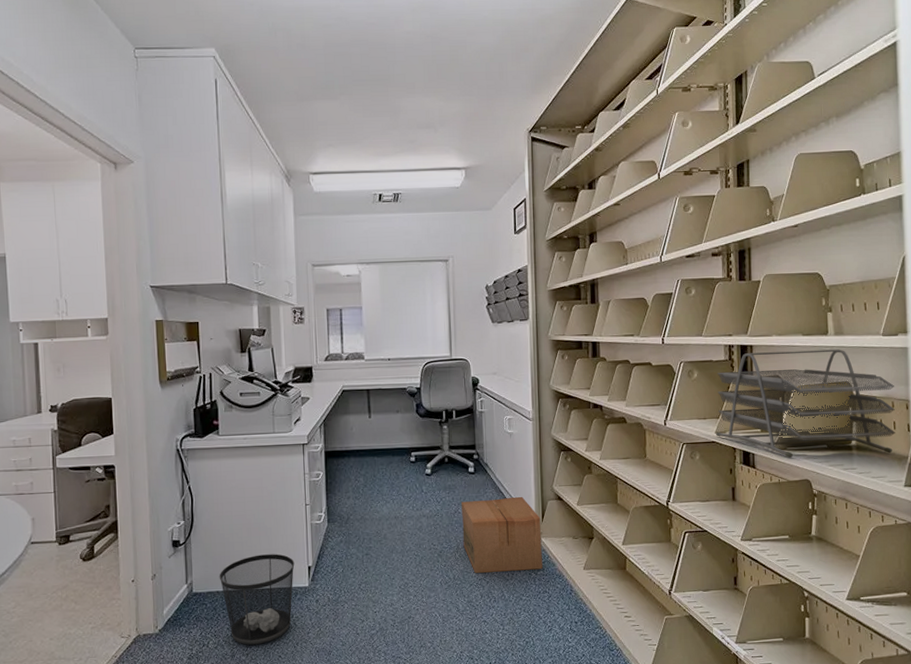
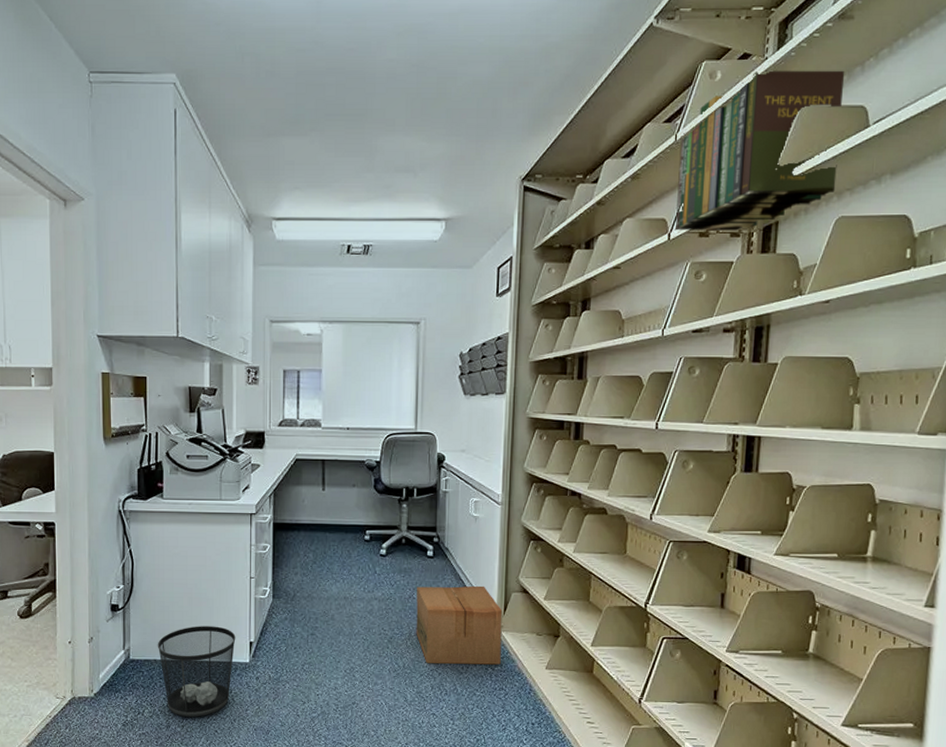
books: none [661,33,793,171] -> present [675,70,845,231]
file organizer: present [716,349,895,458] -> none [708,445,927,568]

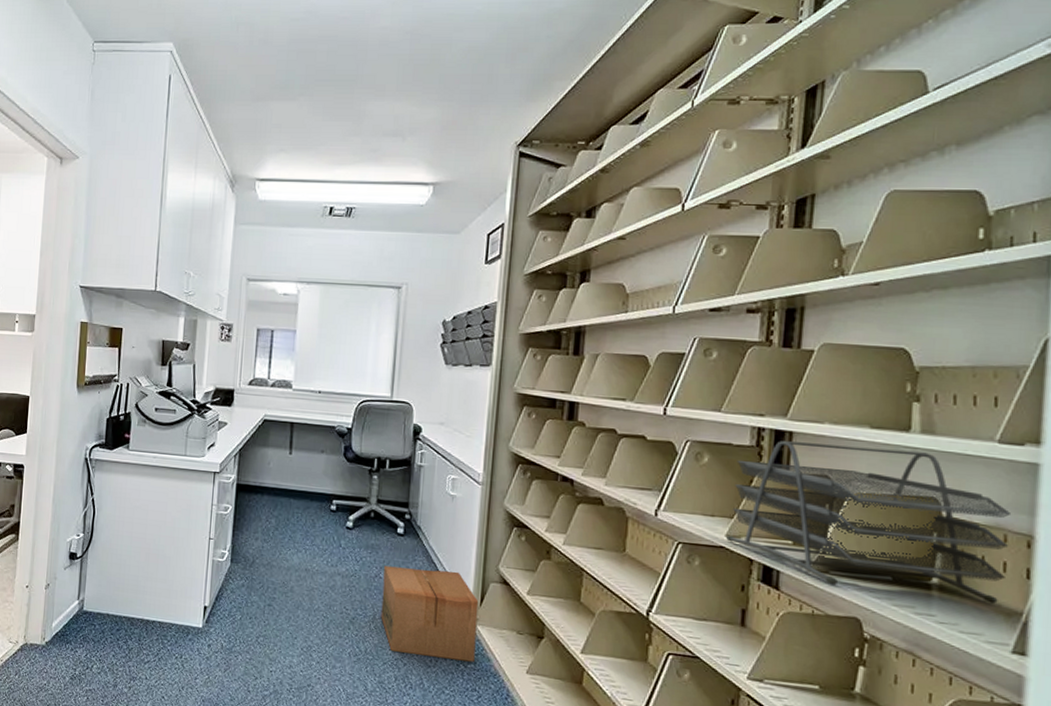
waste bin: present [157,626,236,717] -> none [111,583,190,680]
books: present [675,70,845,231] -> none [691,33,898,203]
file organizer: none [708,445,927,568] -> present [726,441,1012,604]

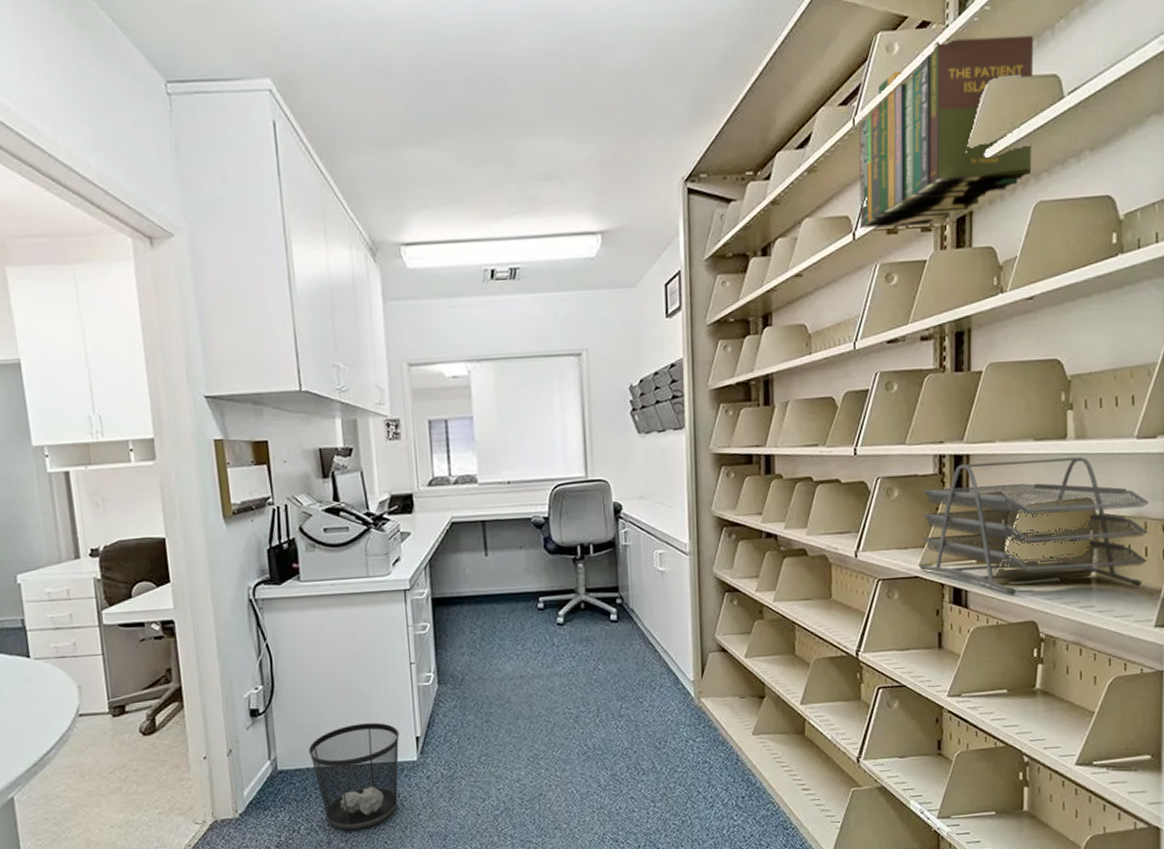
waste bin: none [111,583,190,680] -> present [308,722,400,830]
cardboard box: present [381,565,479,662] -> none [602,648,702,741]
books: none [691,33,898,203] -> present [859,35,1034,229]

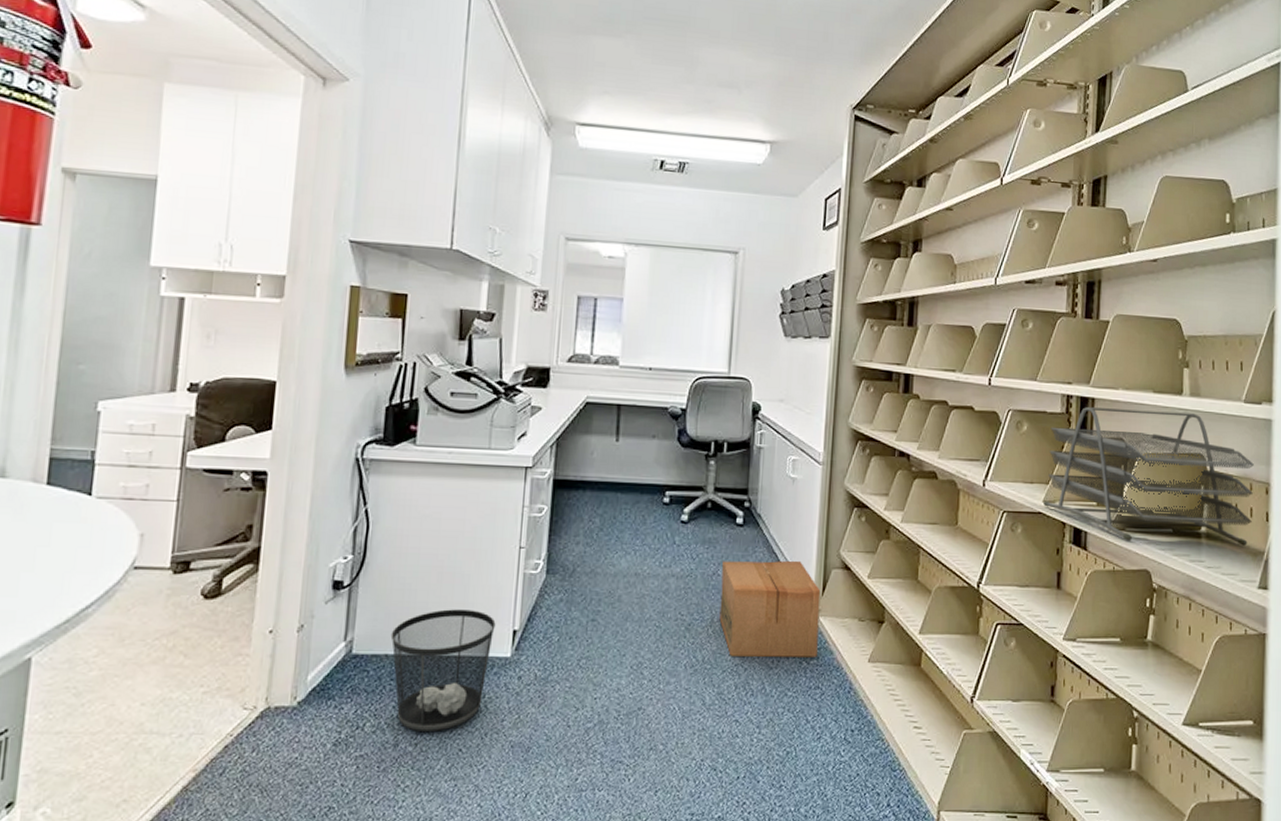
cardboard box: none [602,648,702,741] -> present [719,560,821,657]
books: present [859,35,1034,229] -> none [1008,25,1165,182]

